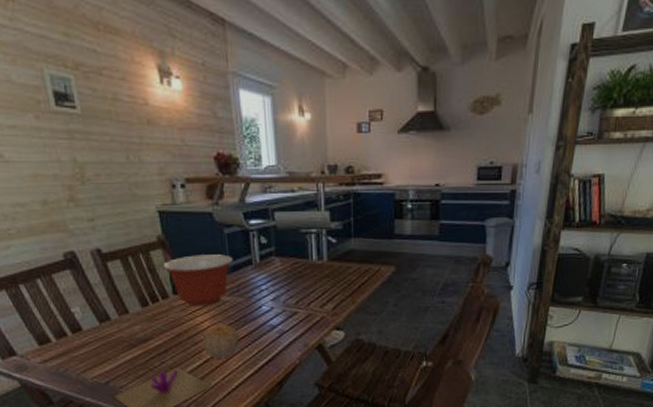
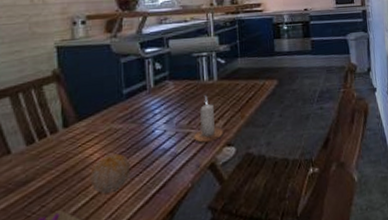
mixing bowl: present [163,254,233,307] -> none [55,82,128,139]
candle: none [302,277,332,325] -> present [194,96,223,143]

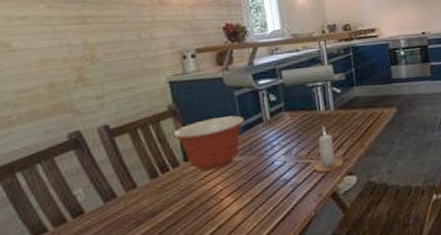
mixing bowl: none [55,82,128,139] -> present [173,115,244,171]
fruit: present [90,153,131,194] -> none [215,185,254,224]

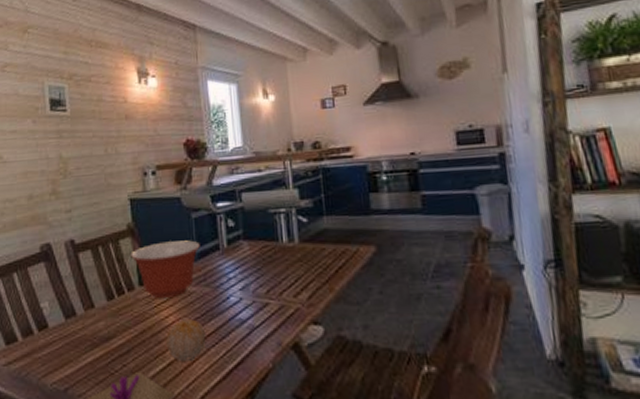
fruit: none [215,185,254,224] -> present [166,319,206,361]
candle: present [314,127,343,173] -> none [274,262,308,318]

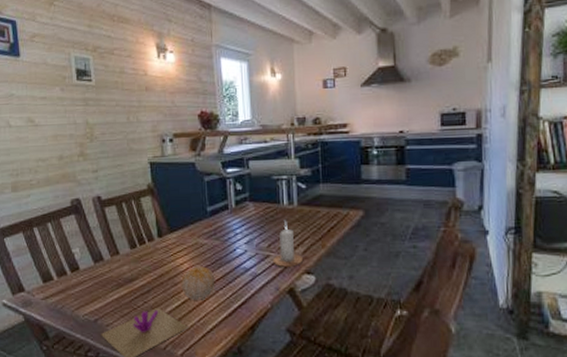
mixing bowl: present [131,240,200,299] -> none [151,200,211,249]
candle: none [274,262,308,318] -> present [274,221,303,268]

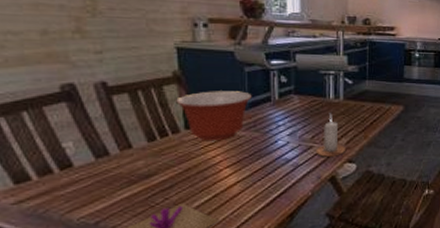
mixing bowl: none [151,200,211,249] -> present [176,91,252,141]
fruit: present [181,266,215,300] -> none [213,158,253,193]

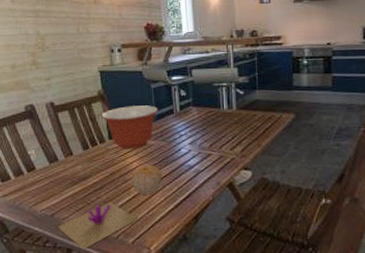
fruit: none [213,158,253,193] -> present [131,165,162,195]
candle: present [317,114,345,158] -> none [215,124,241,165]

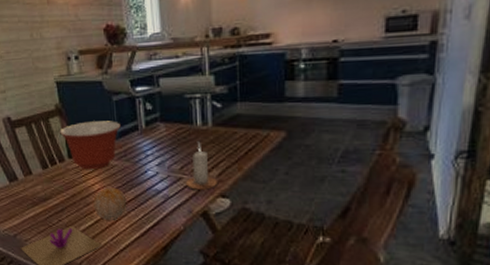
candle: none [215,124,241,165] -> present [186,143,217,191]

